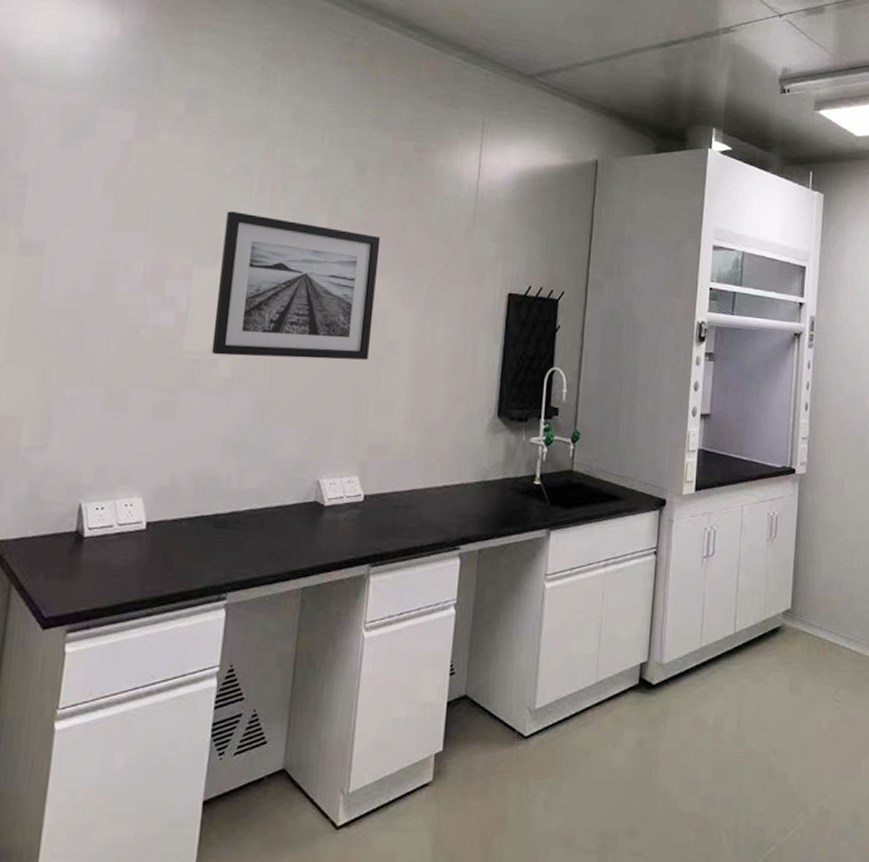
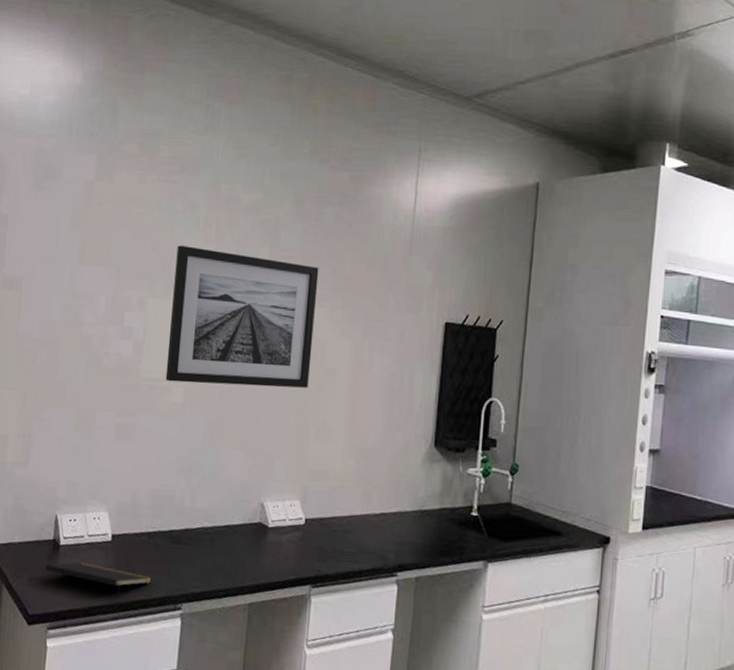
notepad: none [65,555,193,593] -> present [45,562,152,599]

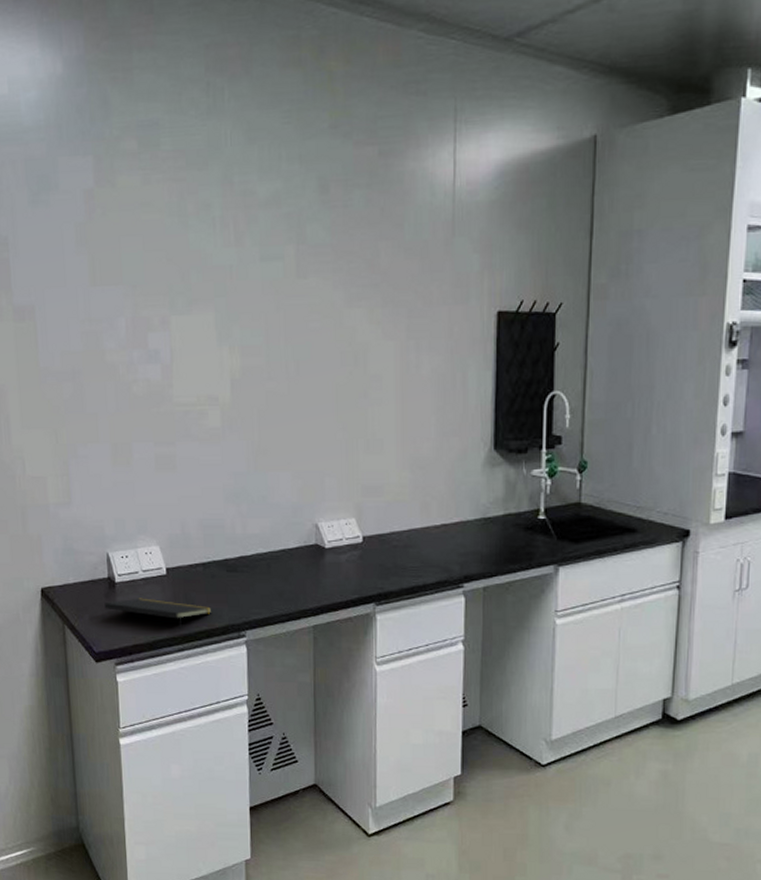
wall art: present [165,245,319,388] -> none [194,252,354,405]

